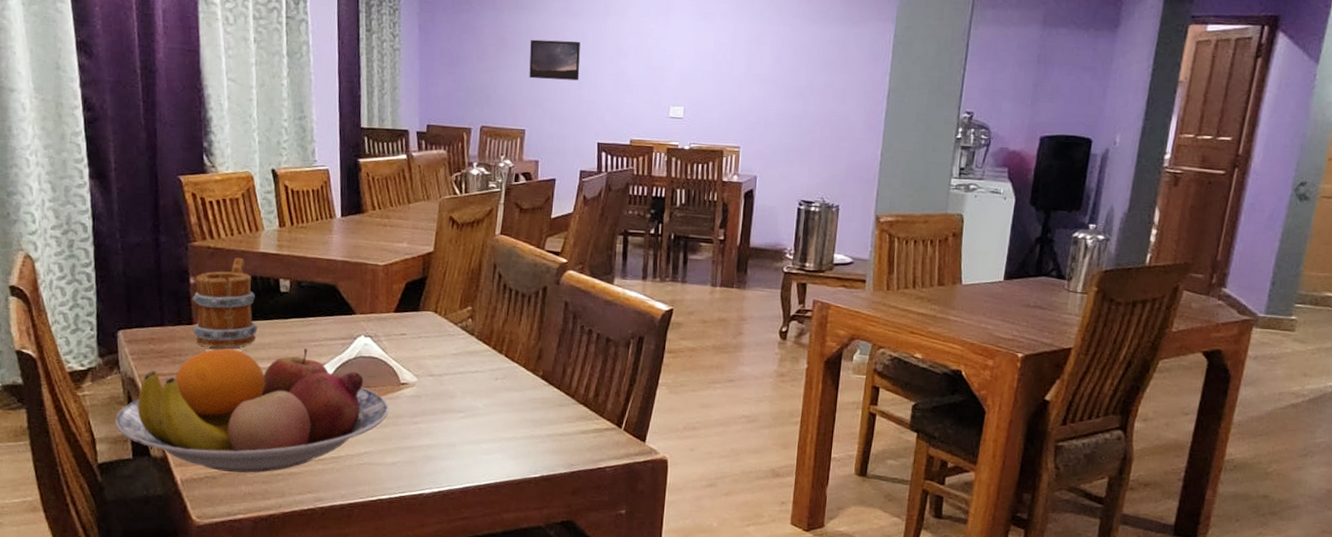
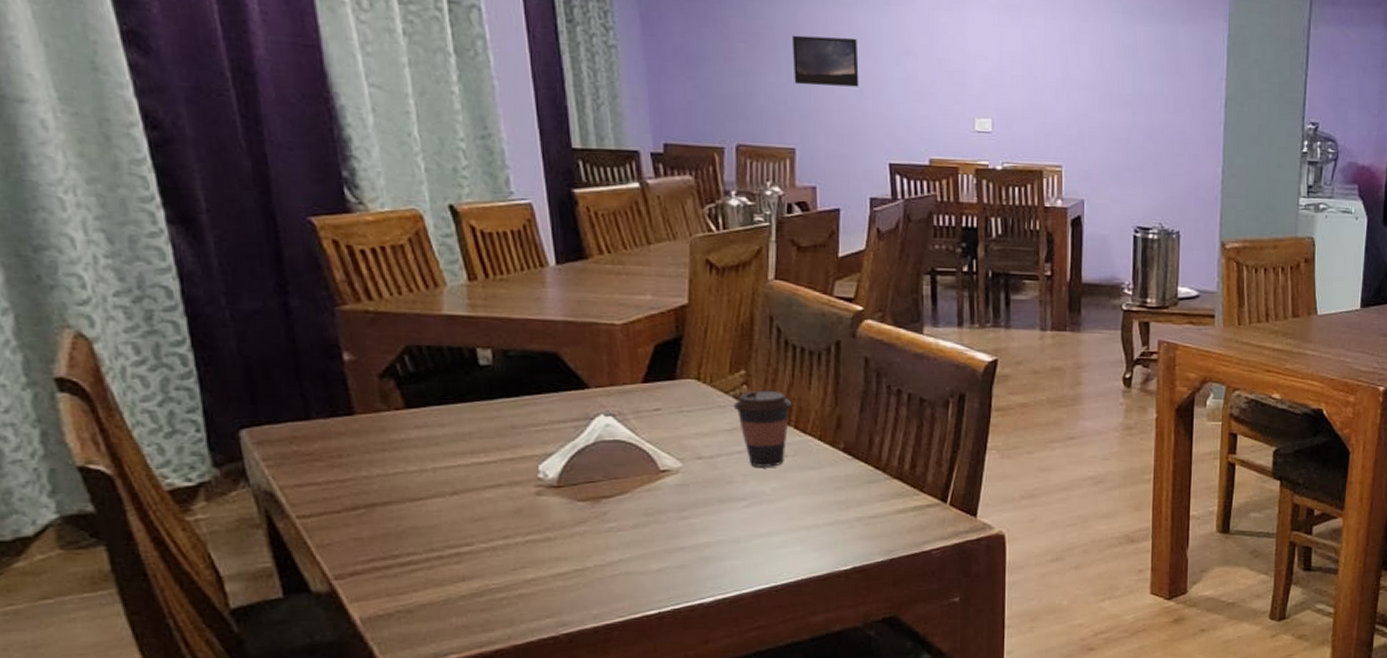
fruit bowl: present [115,348,389,473] -> none [250,435,647,602]
mug: present [193,258,257,348] -> none [350,324,451,442]
coffee cup: none [459,324,506,387] -> present [733,391,793,467]

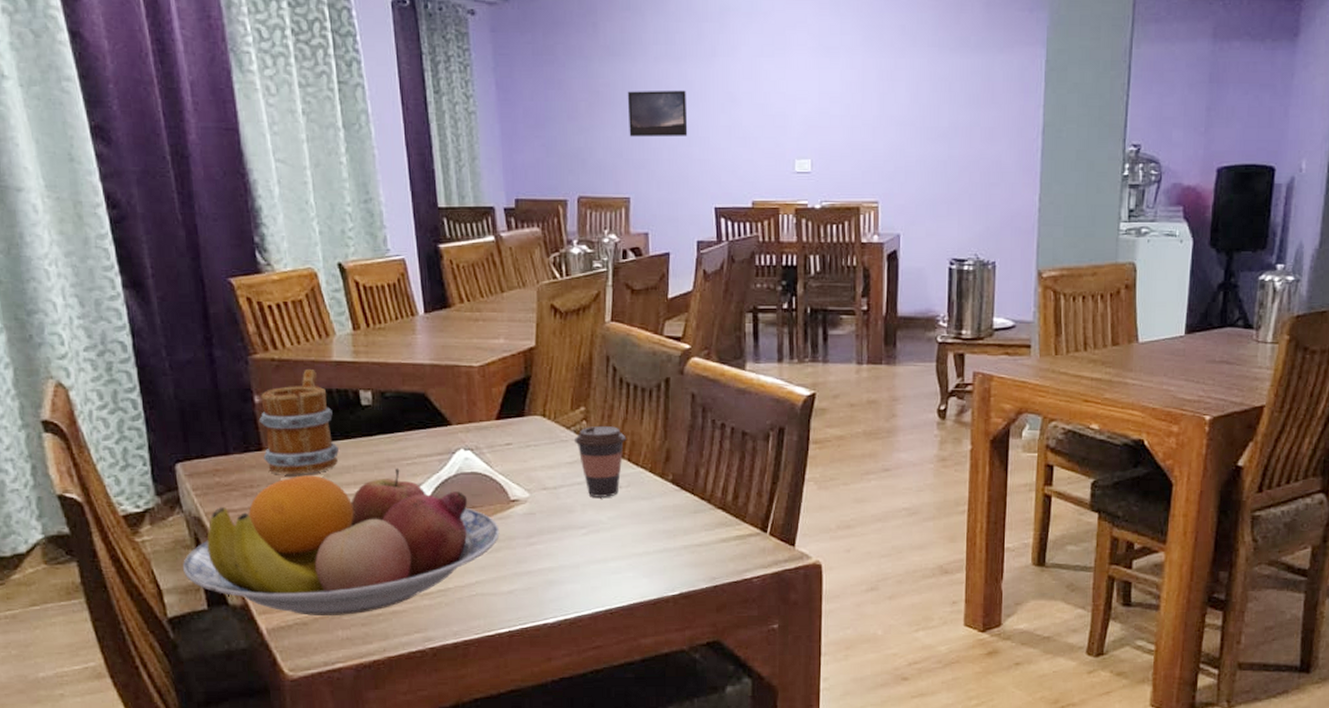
fruit bowl: none [250,435,647,602] -> present [183,468,500,616]
mug: none [350,324,451,442] -> present [259,370,339,474]

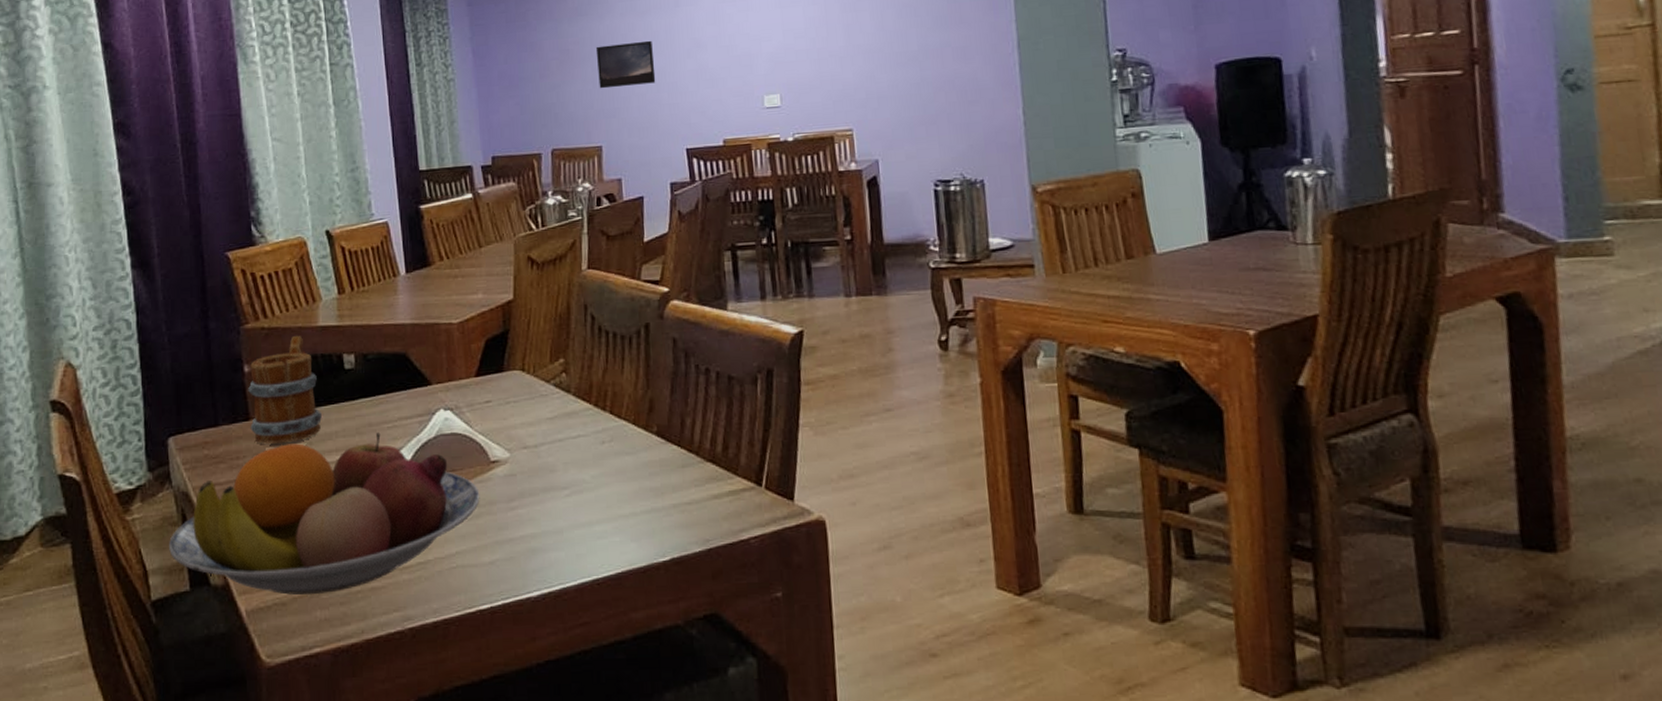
coffee cup: present [573,426,627,497] -> none [553,377,608,455]

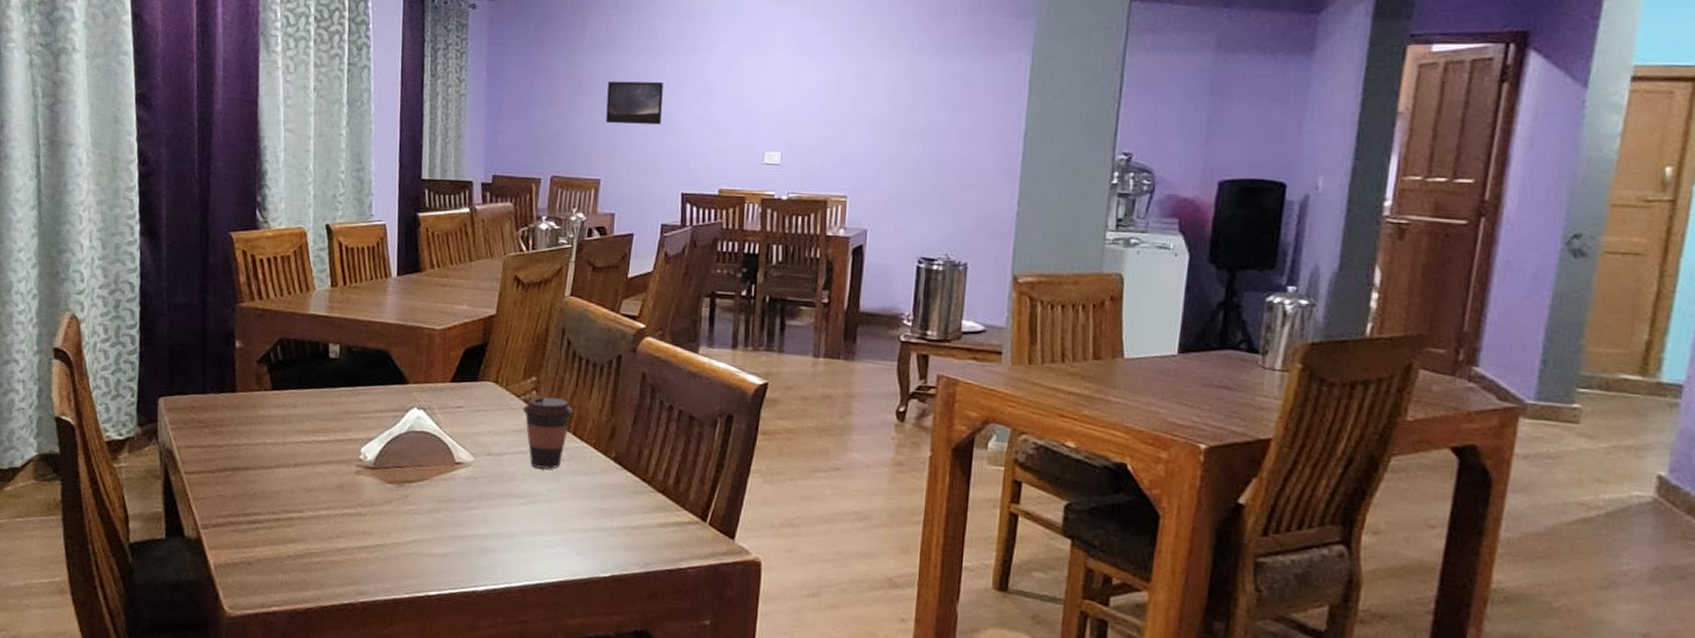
fruit bowl: present [169,432,480,595] -> none [150,419,442,560]
mug: present [248,336,322,444] -> none [235,320,303,418]
coffee cup: none [553,377,608,455] -> present [522,397,574,469]

